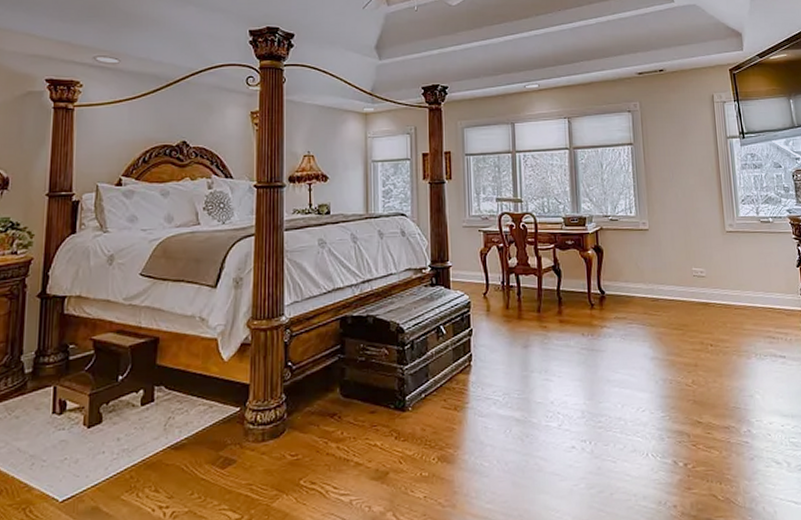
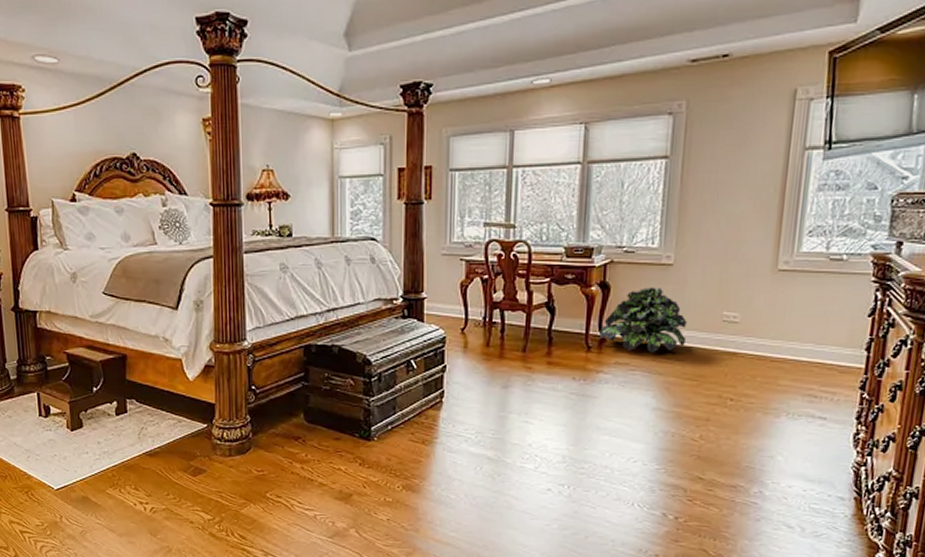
potted plant: none [599,249,668,308] -> present [600,287,687,354]

